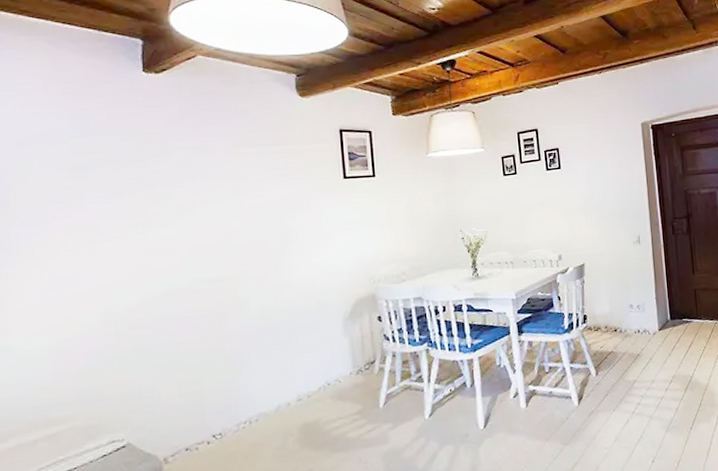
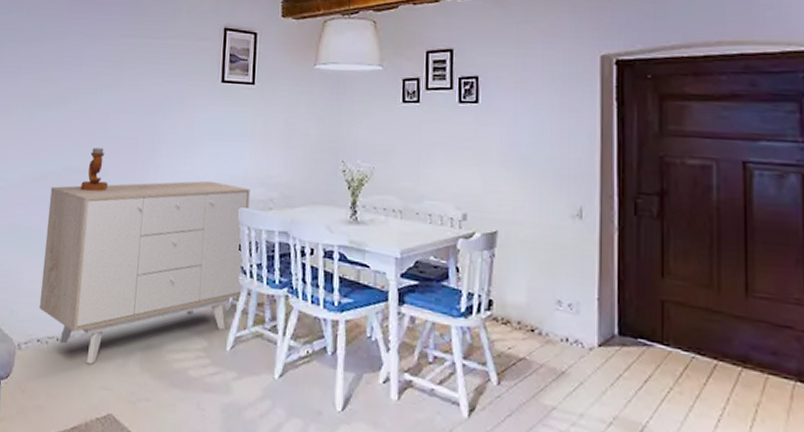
sideboard: none [177,266,389,457] -> present [39,180,250,365]
candle holder: none [211,256,241,300] -> present [81,147,108,192]

